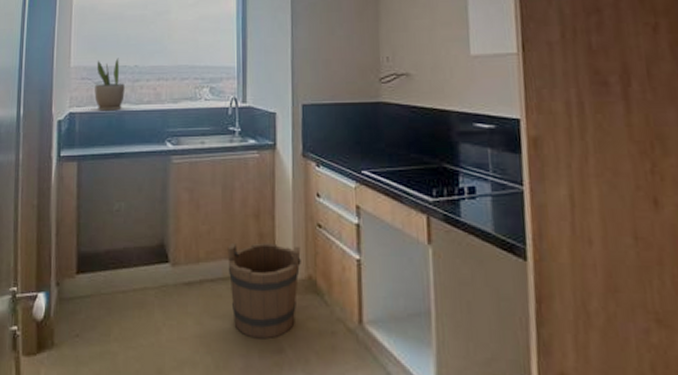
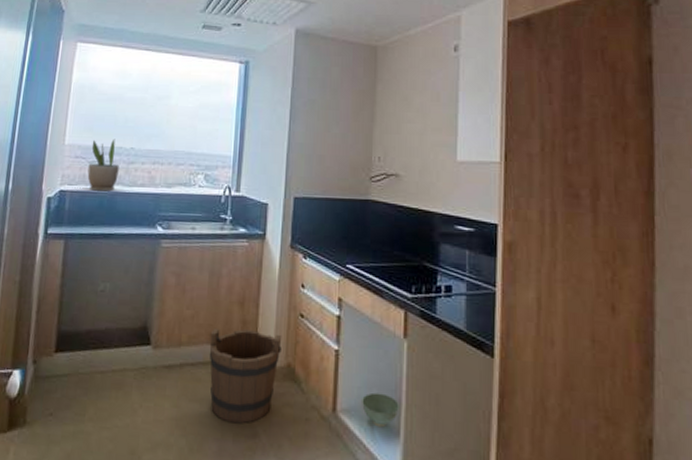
bowl: none [389,302,430,339] -> present [362,392,401,428]

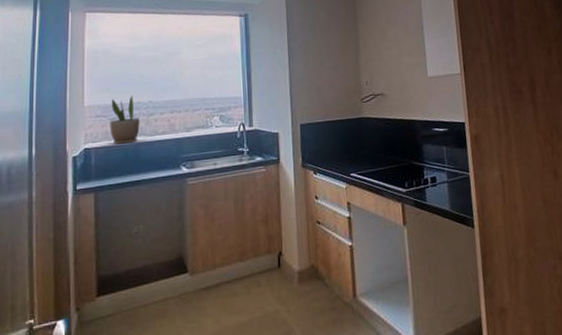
bucket: present [209,327,282,424] -> none [241,242,305,326]
bowl: present [362,392,401,428] -> none [376,273,408,302]

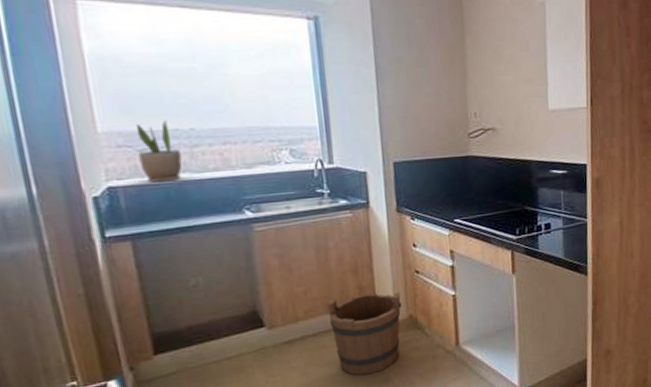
bucket: none [241,242,305,326] -> present [327,293,402,376]

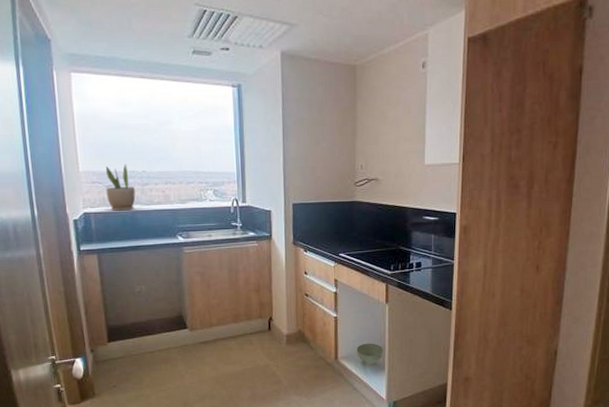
bucket: present [327,293,402,376] -> none [235,309,293,376]
bowl: none [481,321,514,349] -> present [356,343,385,366]

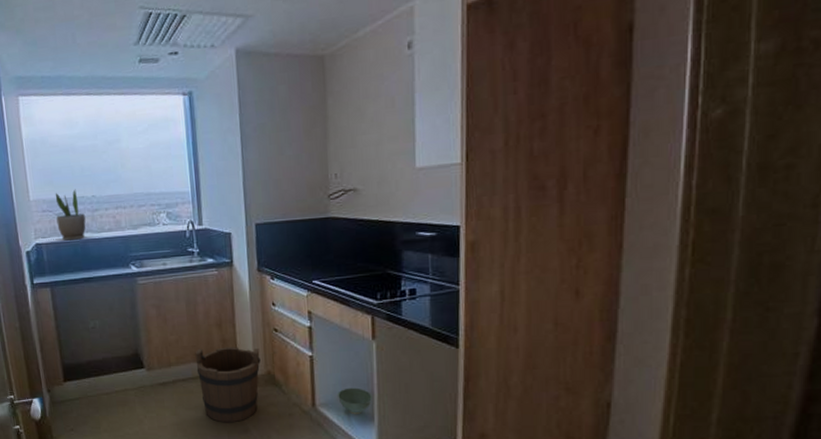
bucket: none [235,309,293,376] -> present [195,347,261,423]

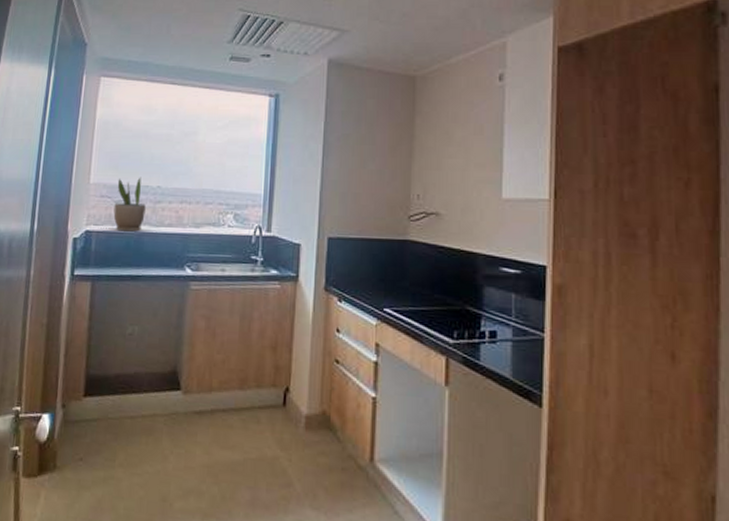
bucket: present [195,347,261,423] -> none [241,373,316,472]
bowl: present [338,387,373,415] -> none [401,442,442,479]

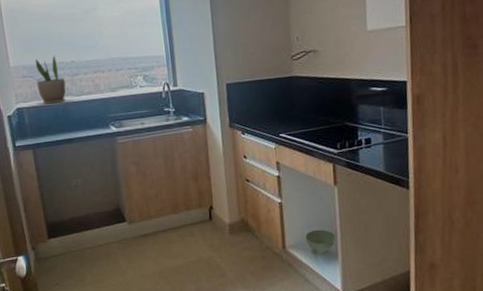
bowl: none [401,442,442,479] -> present [305,229,337,254]

